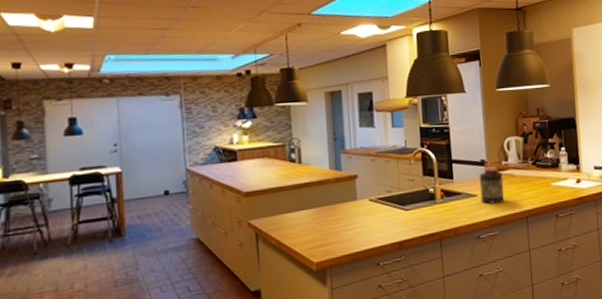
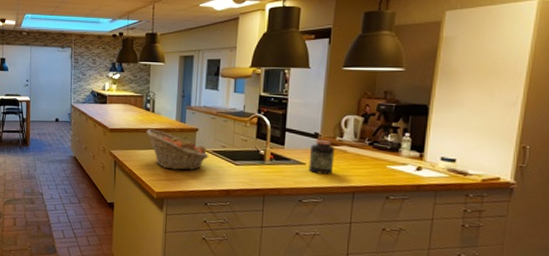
fruit basket: none [294,184,374,231] -> present [146,129,209,171]

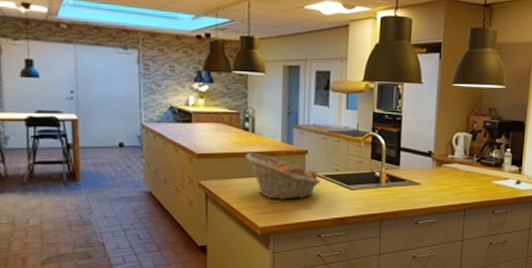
jar: present [308,140,335,175] -> none [423,158,447,194]

